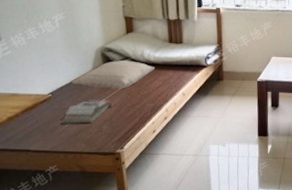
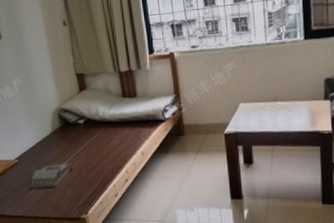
pillow: present [71,60,155,89] -> none [33,120,111,151]

